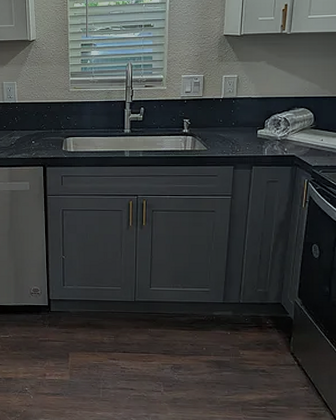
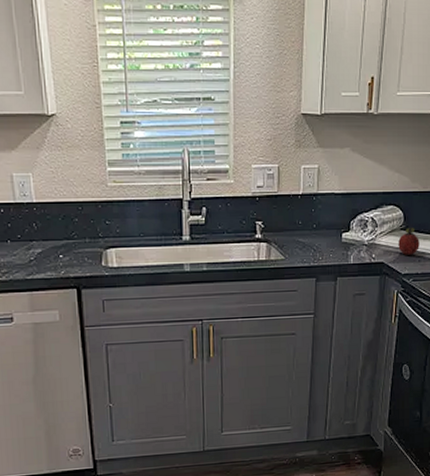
fruit: none [309,127,329,150] -> present [398,228,419,255]

